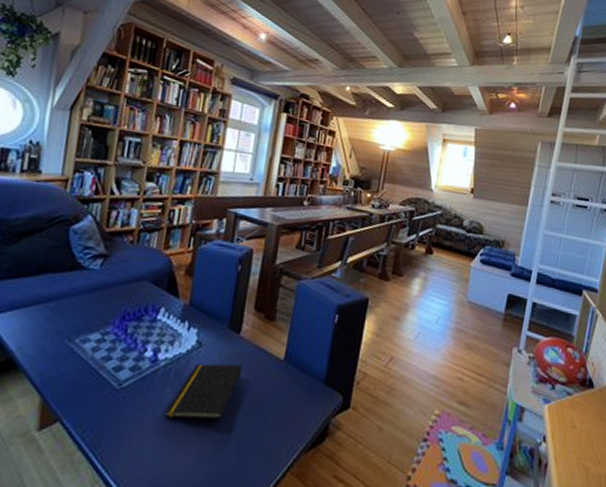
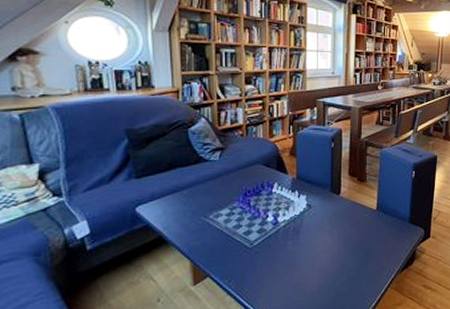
notepad: present [165,363,243,420] -> none [290,217,345,263]

